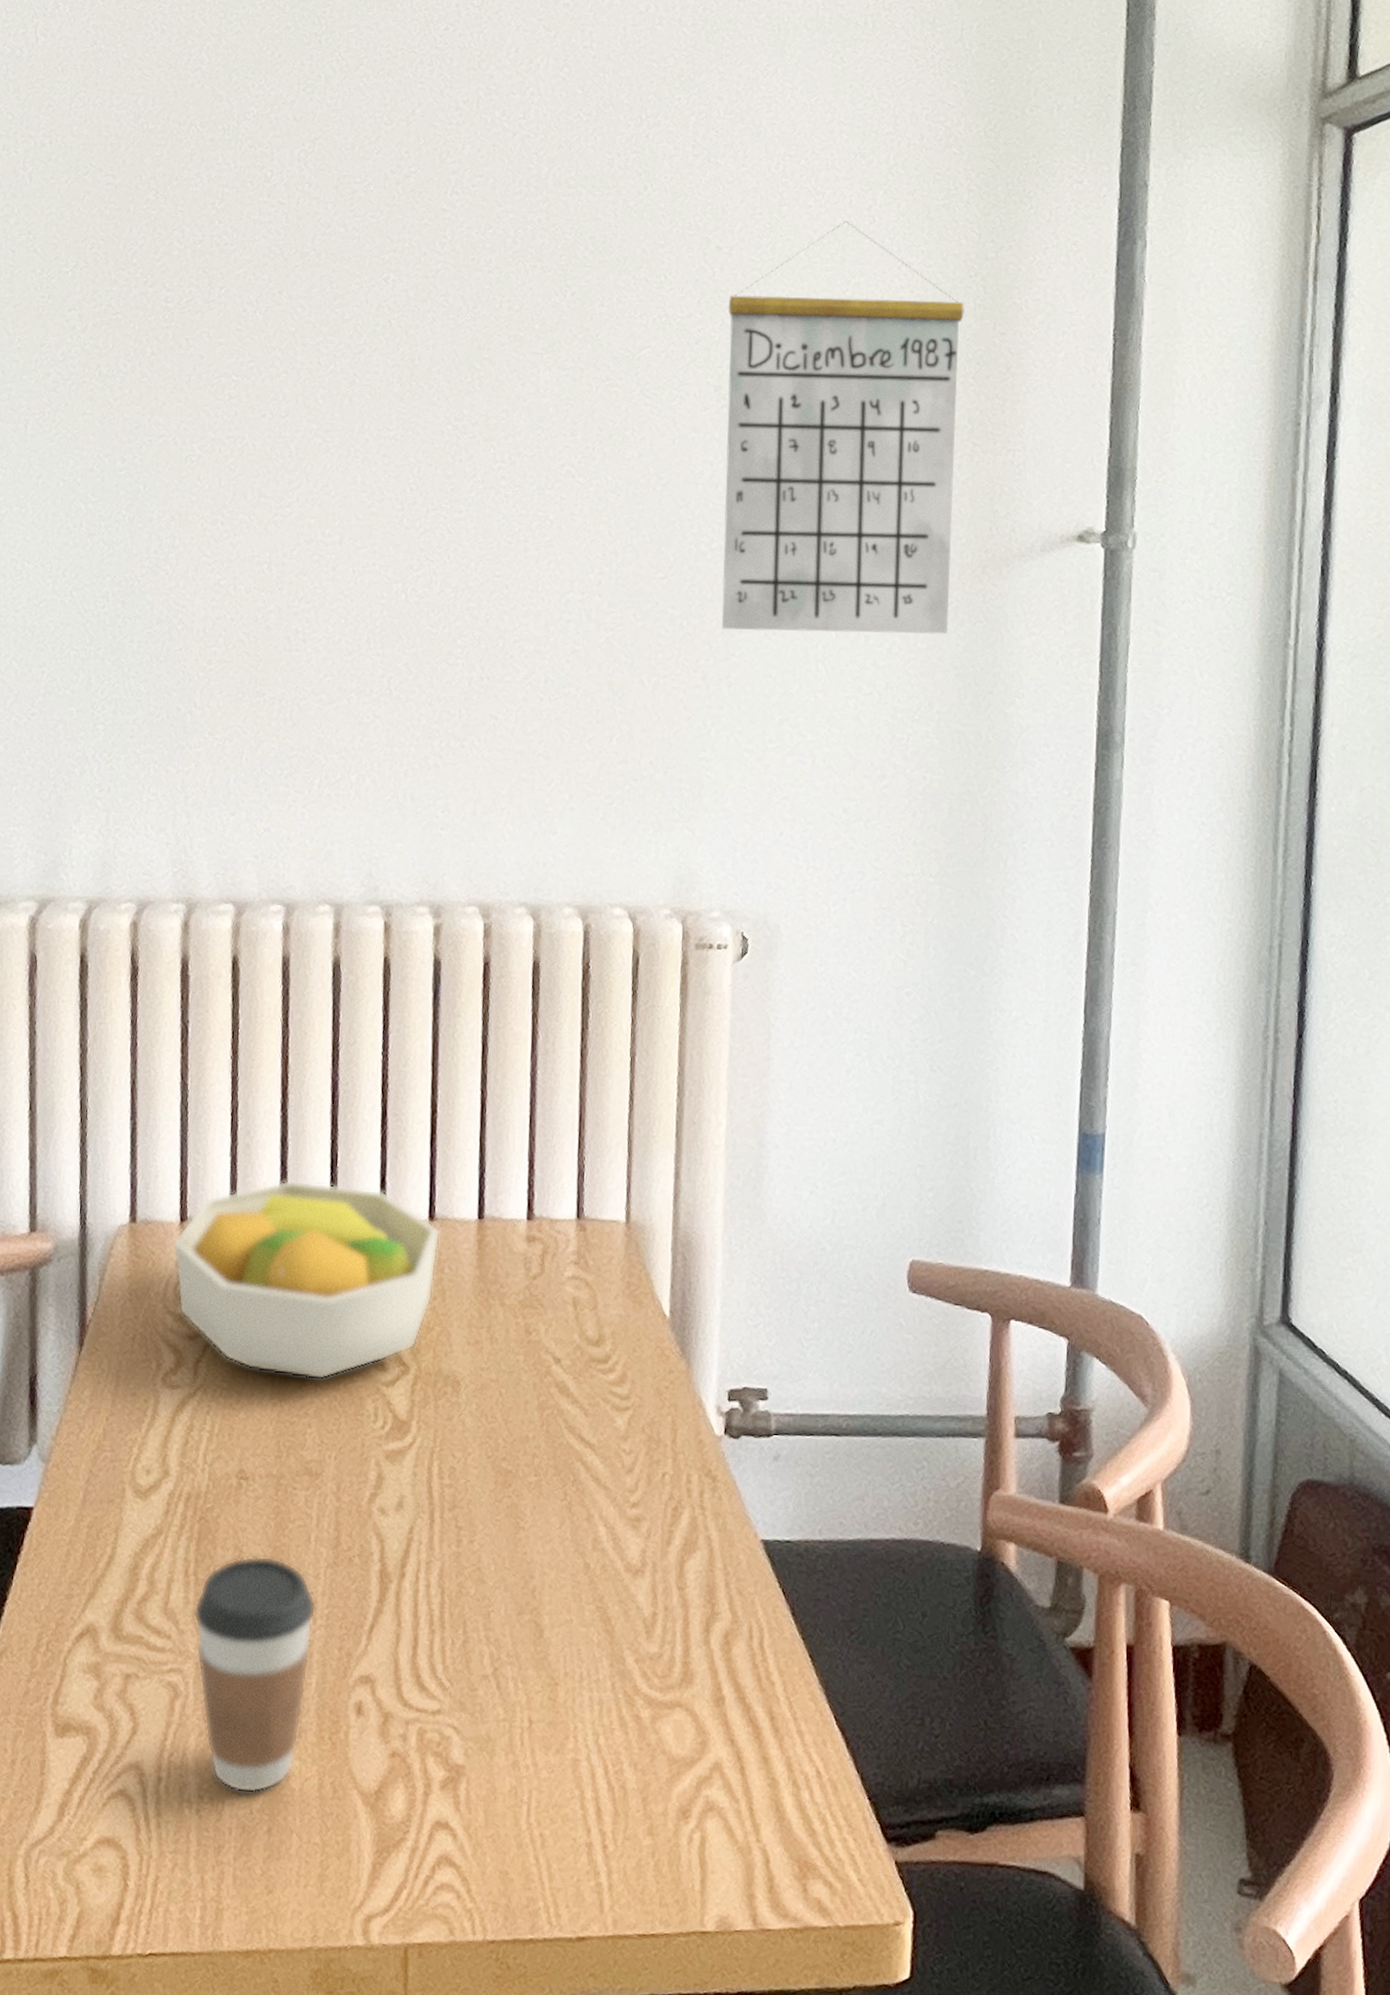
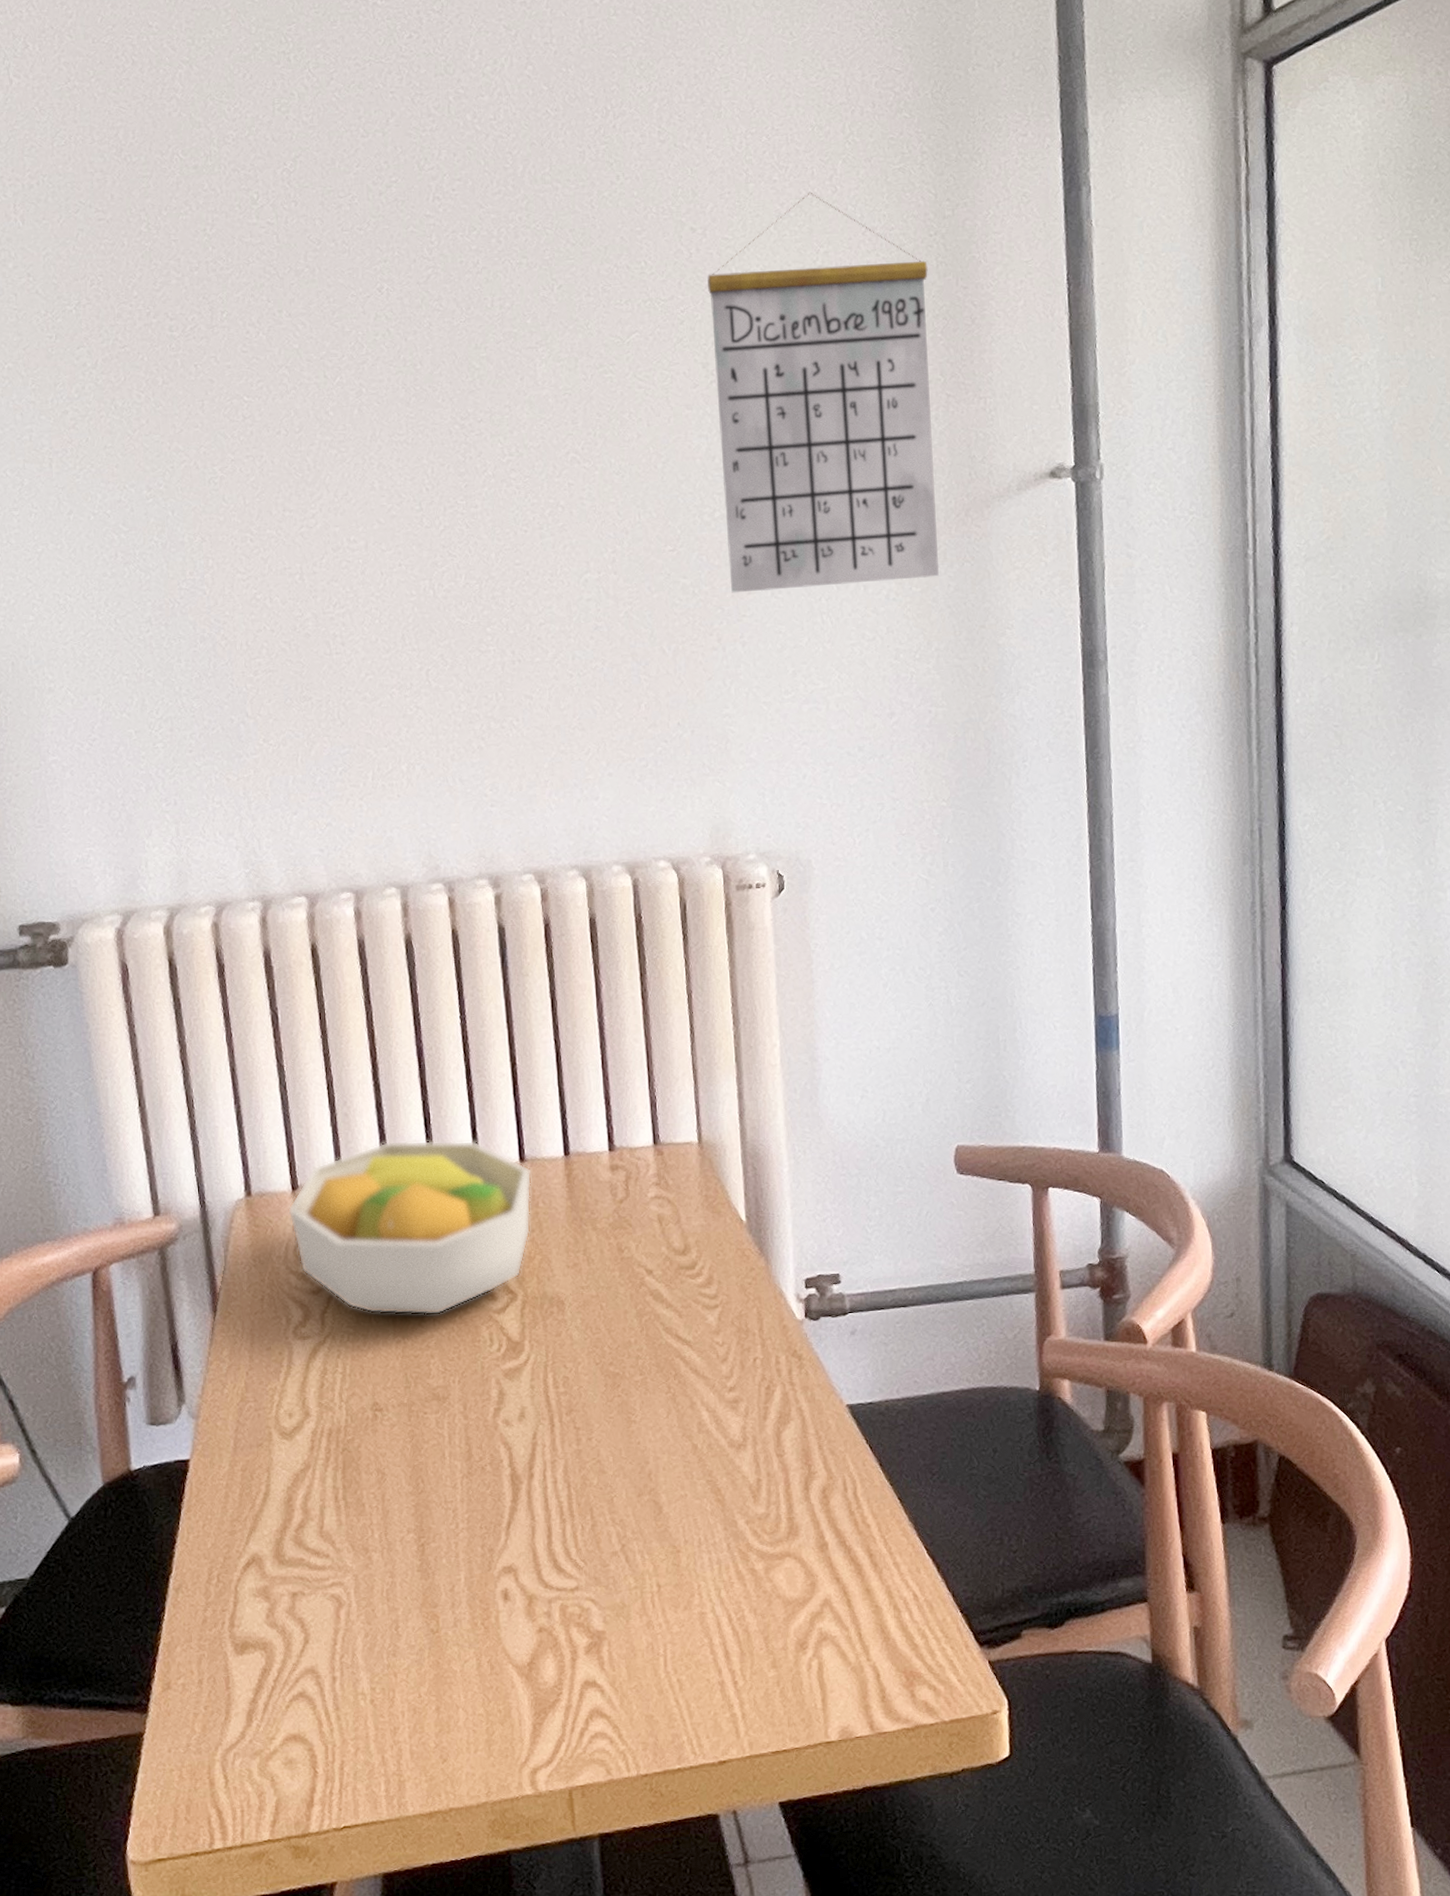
coffee cup: present [193,1555,317,1794] -> none [347,1475,457,1680]

